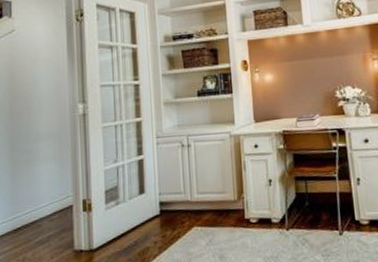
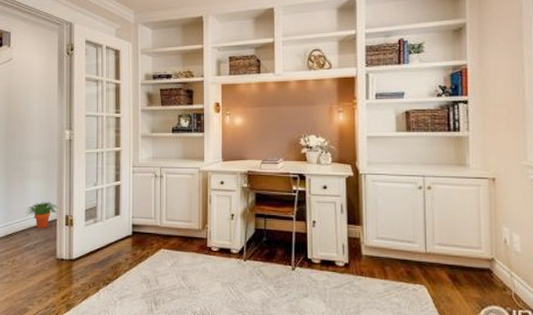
potted plant: none [35,185,74,218] -> present [25,201,59,229]

